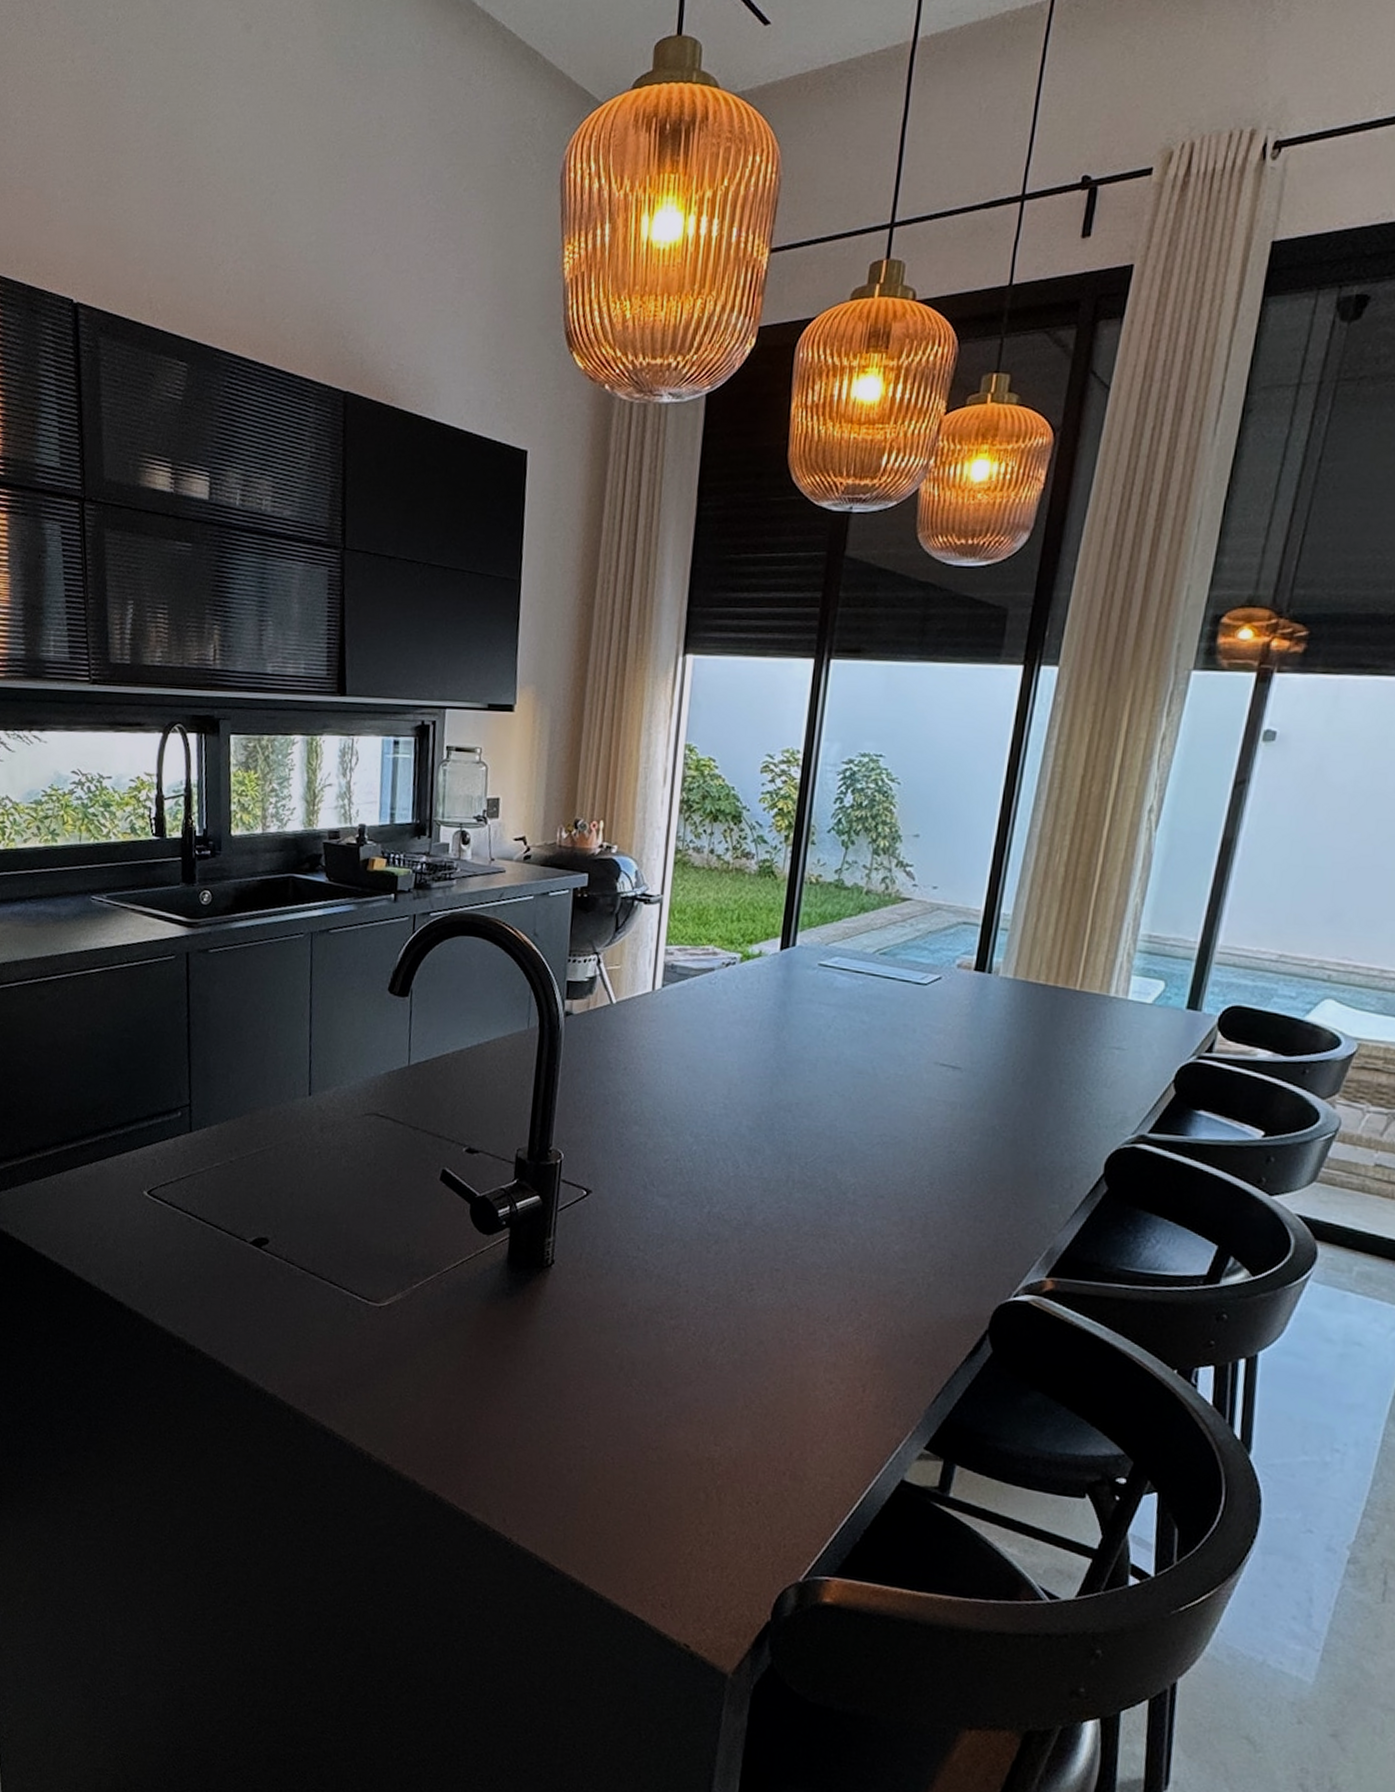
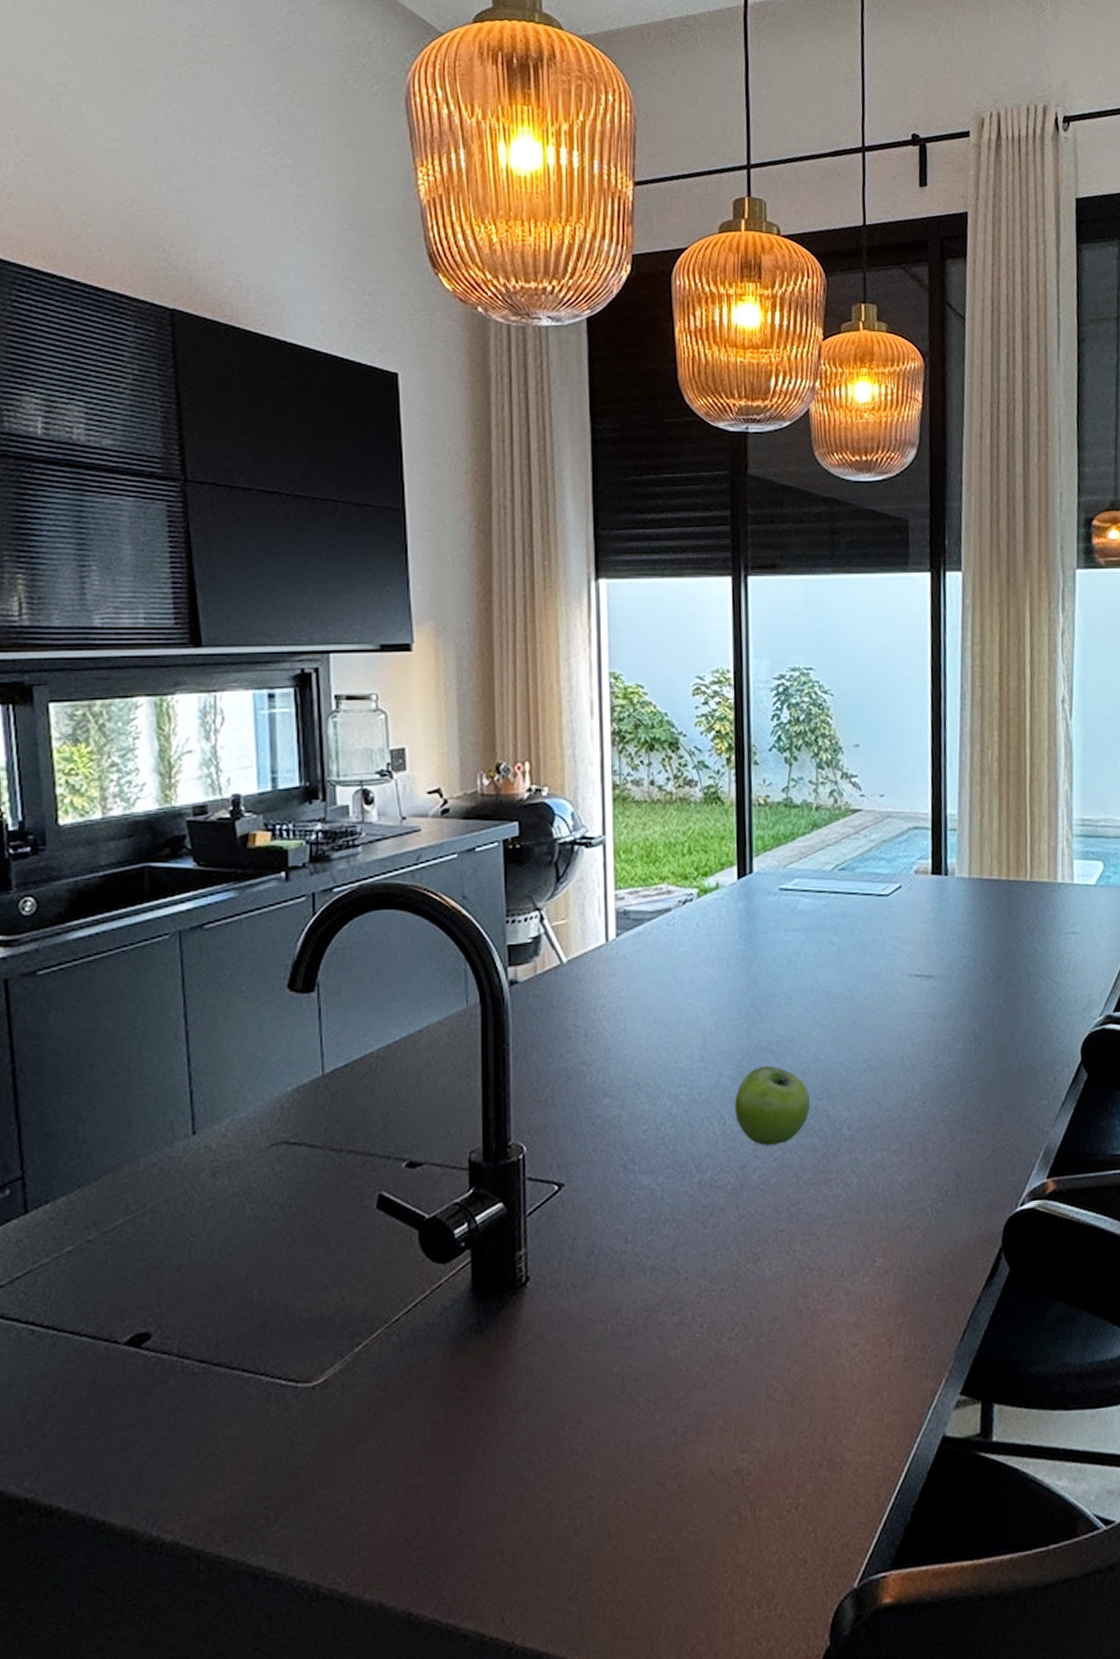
fruit: none [749,1123,820,1195] -> present [735,1066,810,1146]

